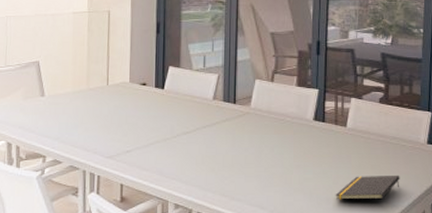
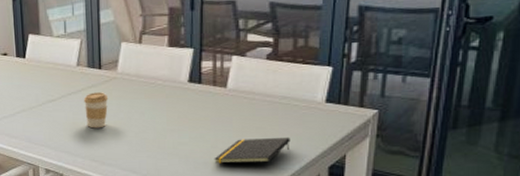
coffee cup: none [217,126,241,162] -> present [83,92,109,129]

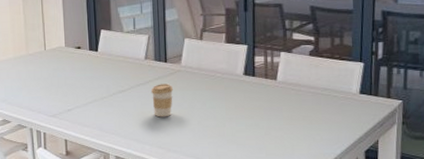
notepad: present [214,137,290,164] -> none [267,124,332,149]

